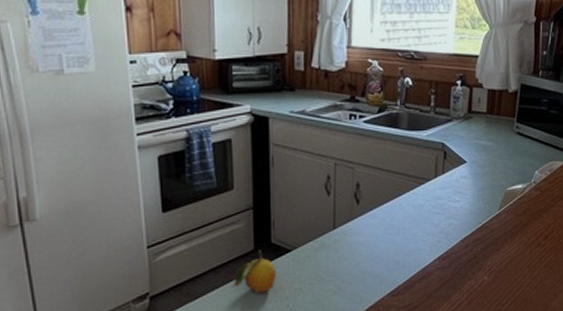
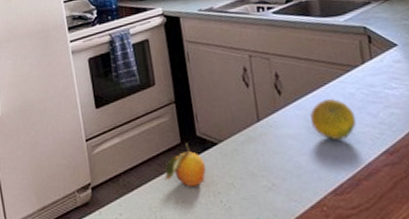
fruit: none [381,208,421,248] -> present [310,98,357,141]

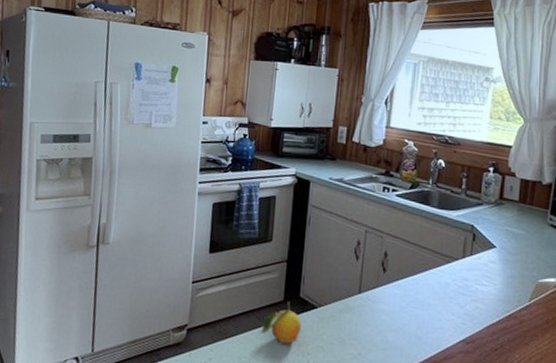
fruit: present [310,98,357,141] -> none [405,283,446,324]

